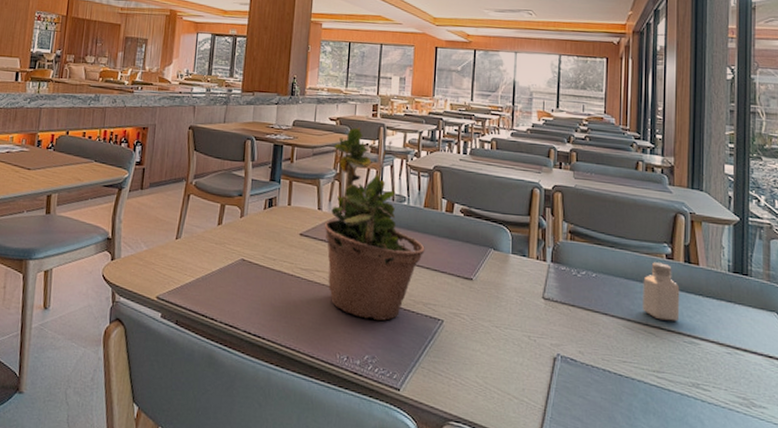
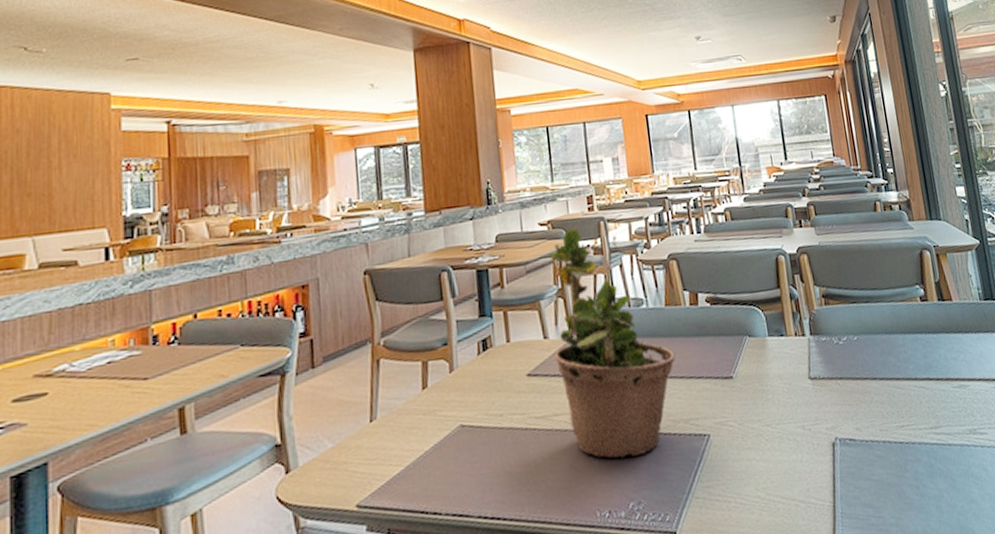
saltshaker: present [642,262,680,322] -> none [903,307,945,370]

